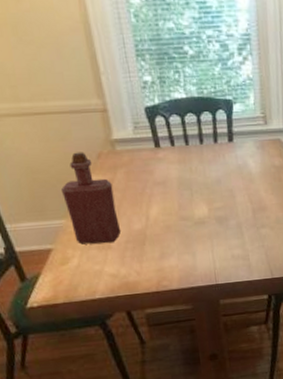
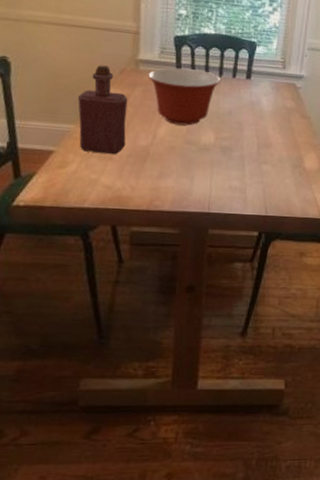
mixing bowl: none [126,140,203,203] -> present [148,67,221,126]

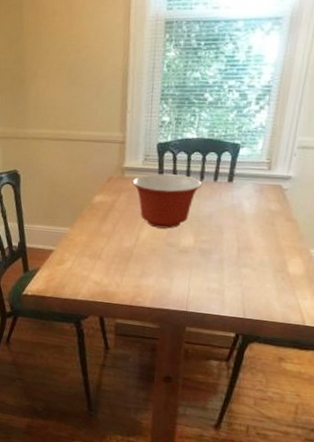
bottle: present [77,65,128,154] -> none [72,174,115,254]

